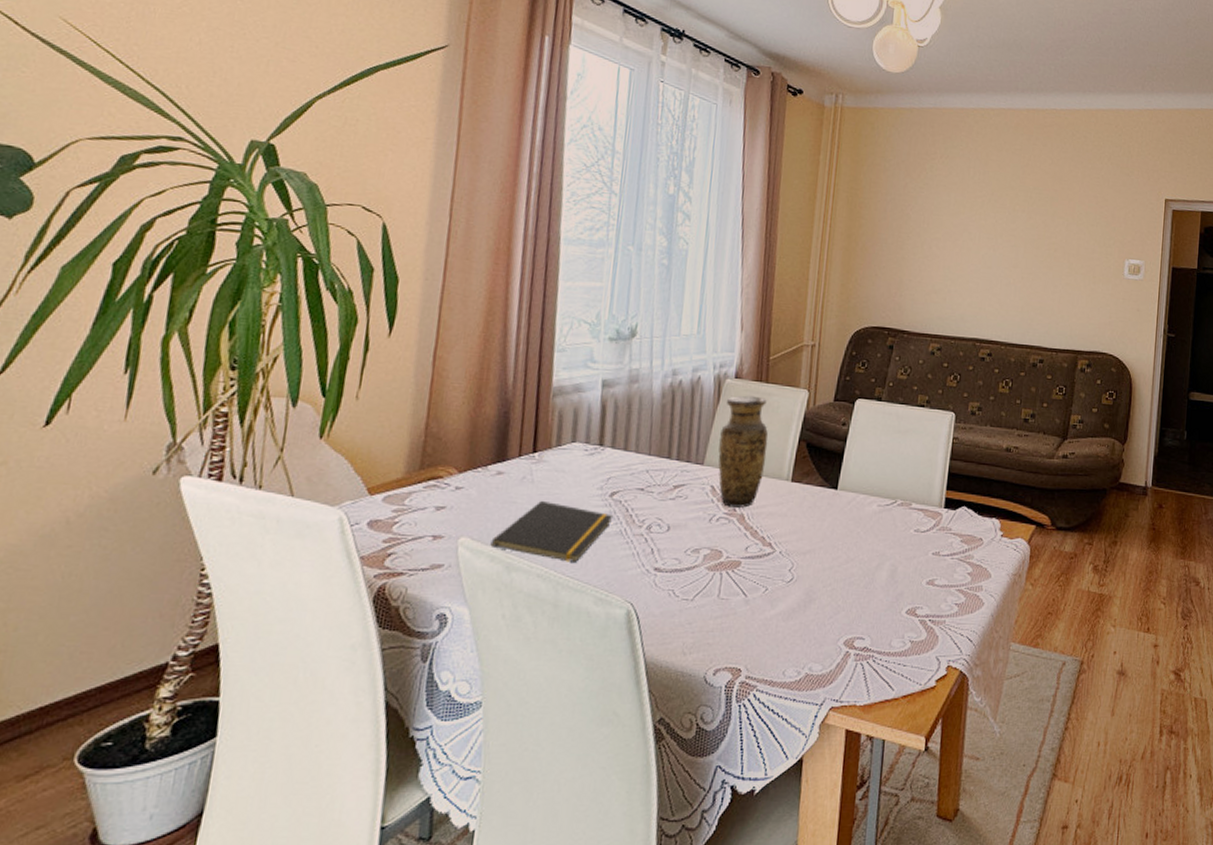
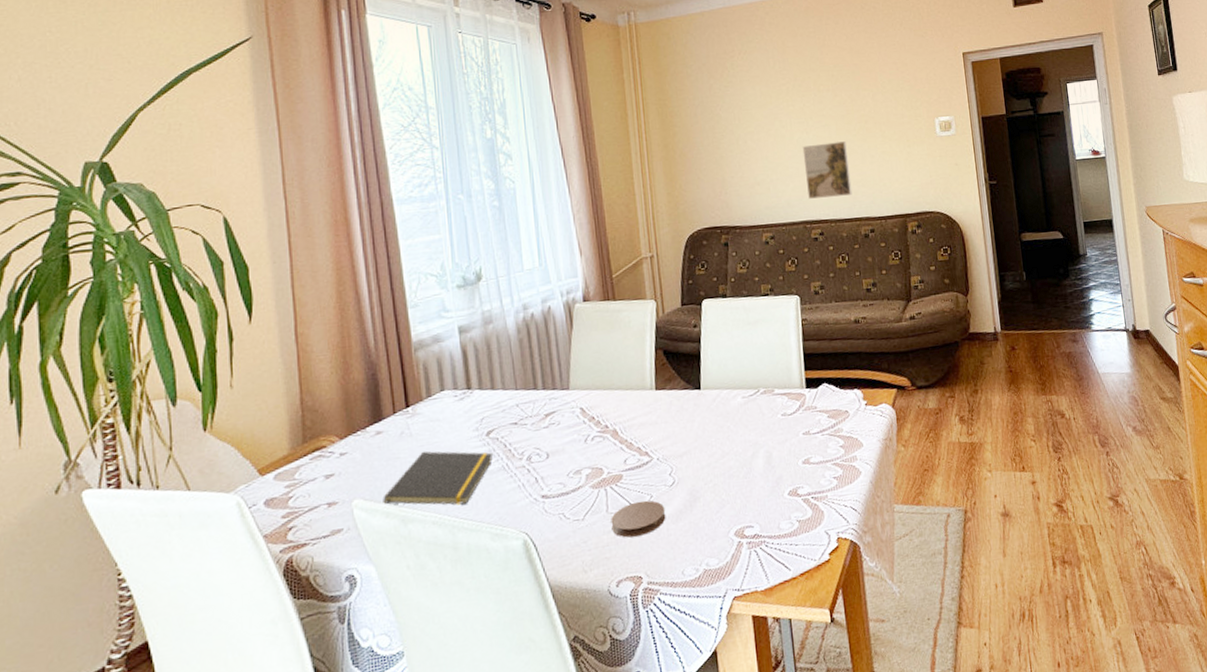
vase: present [718,395,768,508] -> none [579,315,628,425]
coaster: none [719,592,778,627] -> present [611,500,666,538]
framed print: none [983,263,1031,321] -> present [802,141,853,199]

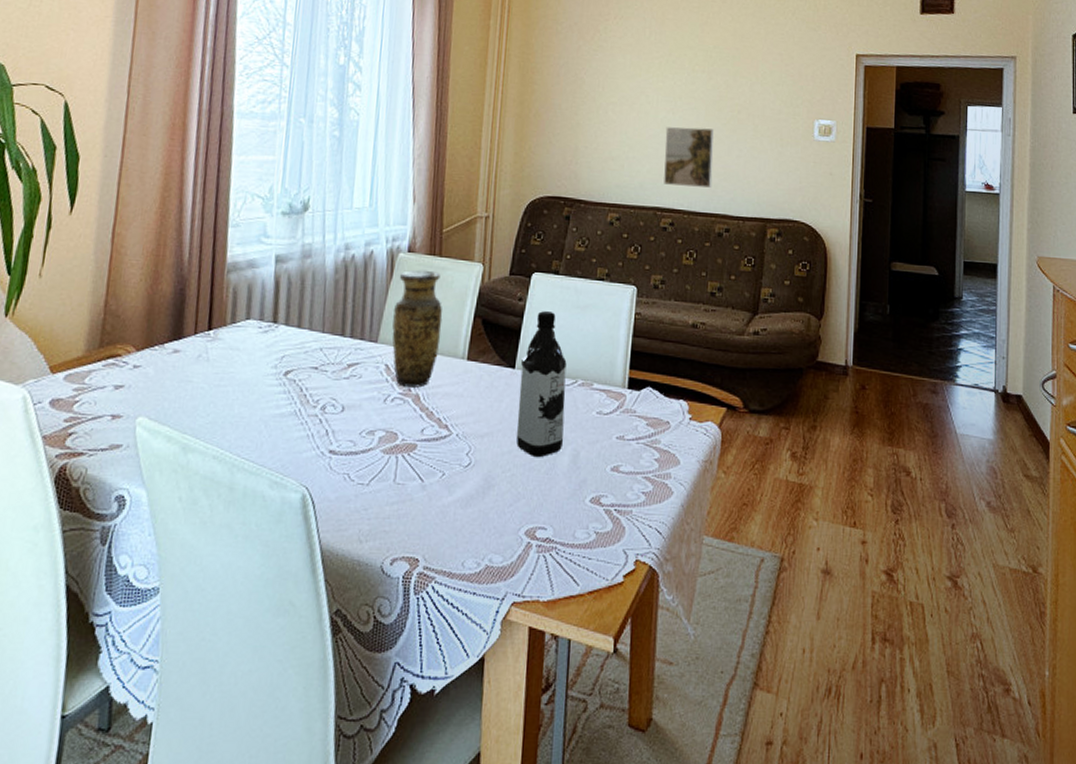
notepad: present [383,451,494,505] -> none [167,379,288,444]
vase: none [579,315,628,425] -> present [392,269,443,388]
coaster: present [611,500,666,538] -> none [396,476,456,515]
water bottle: none [705,332,756,466] -> present [516,311,567,458]

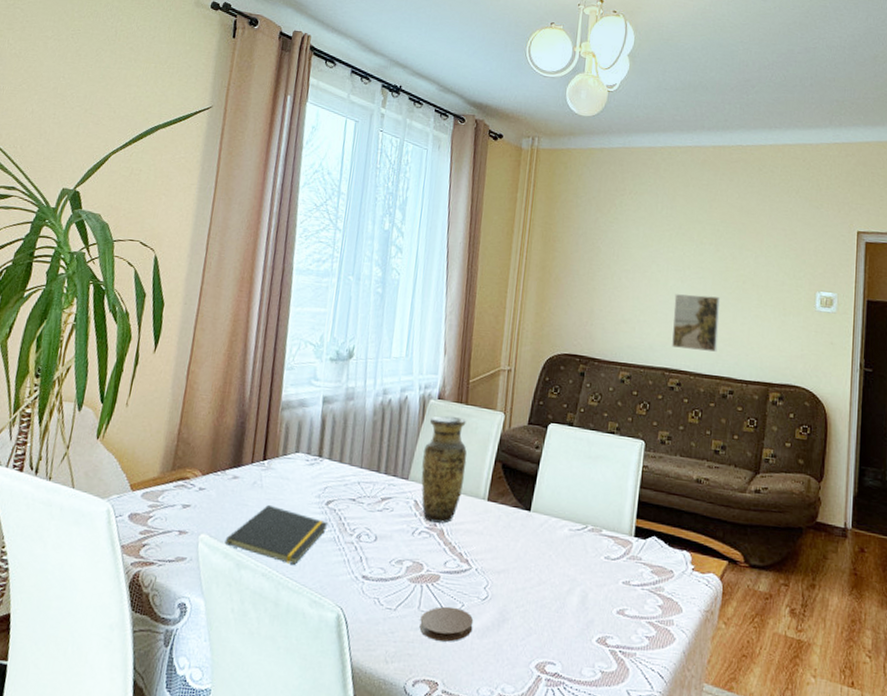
notepad: none [167,379,288,444] -> present [225,504,329,565]
coaster: none [396,476,456,515] -> present [419,606,474,642]
water bottle: present [516,311,567,458] -> none [530,459,578,596]

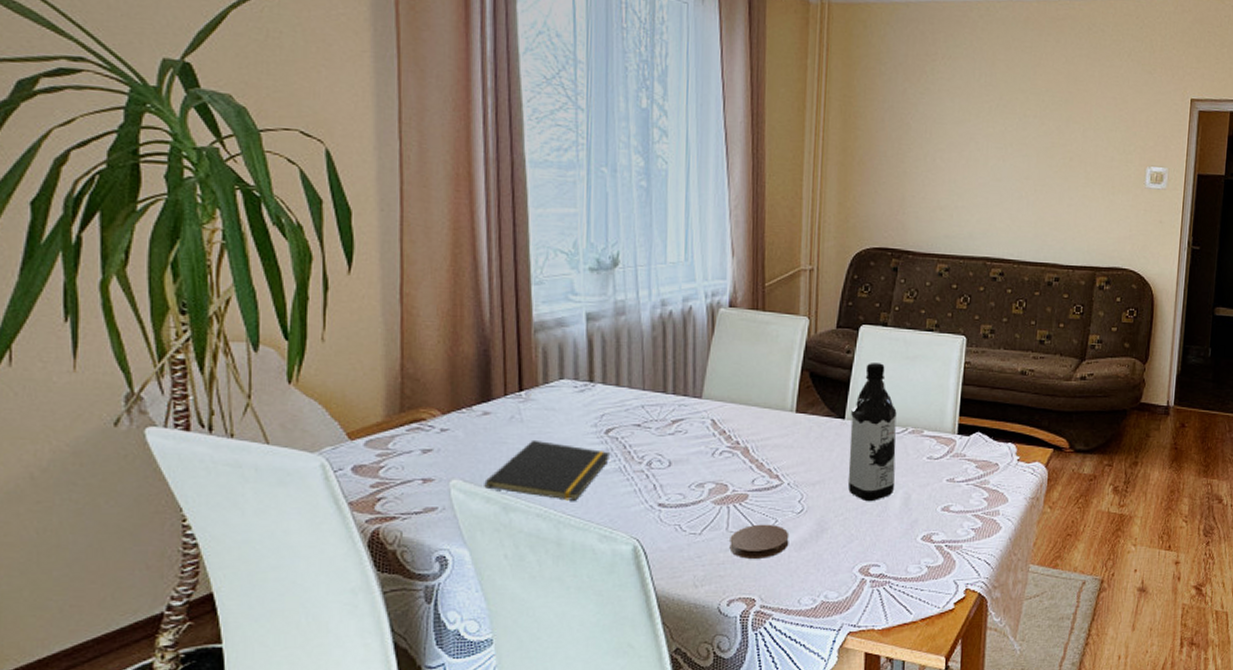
vase: present [421,415,467,523] -> none [716,324,769,441]
water bottle: none [530,459,578,596] -> present [847,363,897,502]
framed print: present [672,294,720,352] -> none [994,175,1045,237]

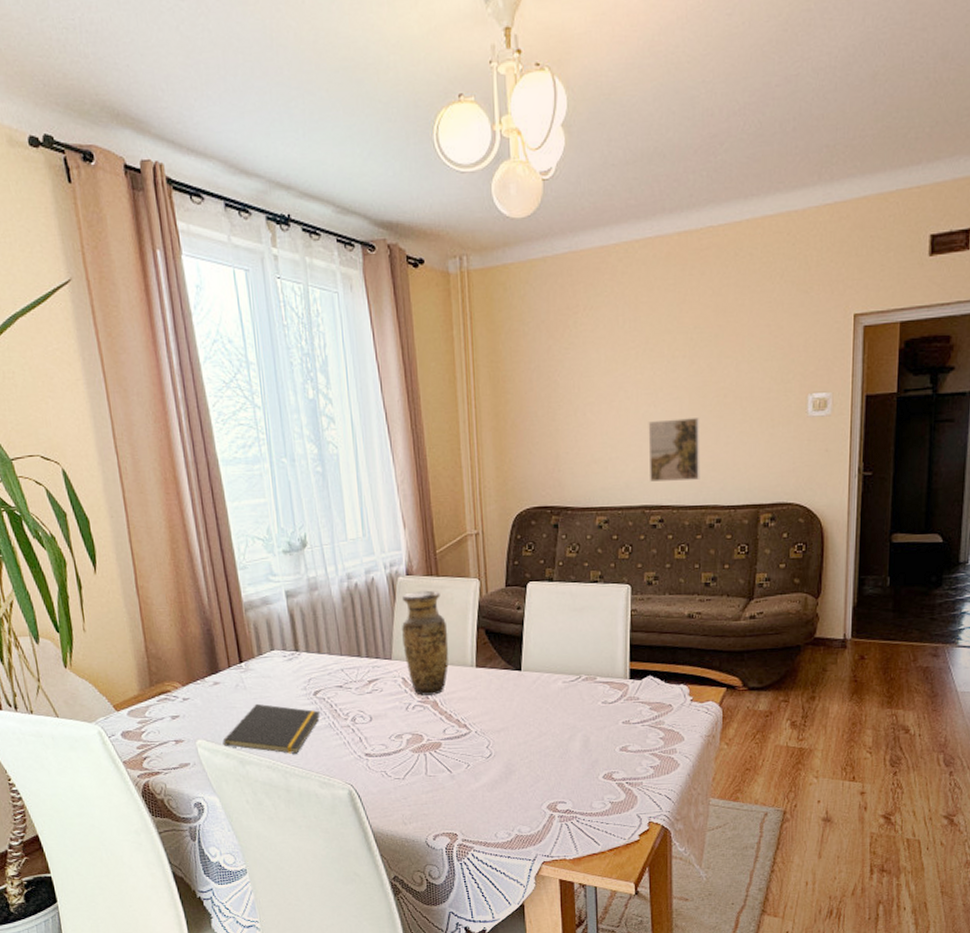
vase: none [716,324,769,441] -> present [402,590,449,696]
coaster: present [729,524,790,559] -> none [429,768,482,799]
water bottle: present [847,363,897,502] -> none [527,616,574,745]
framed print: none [994,175,1045,237] -> present [648,418,700,482]

